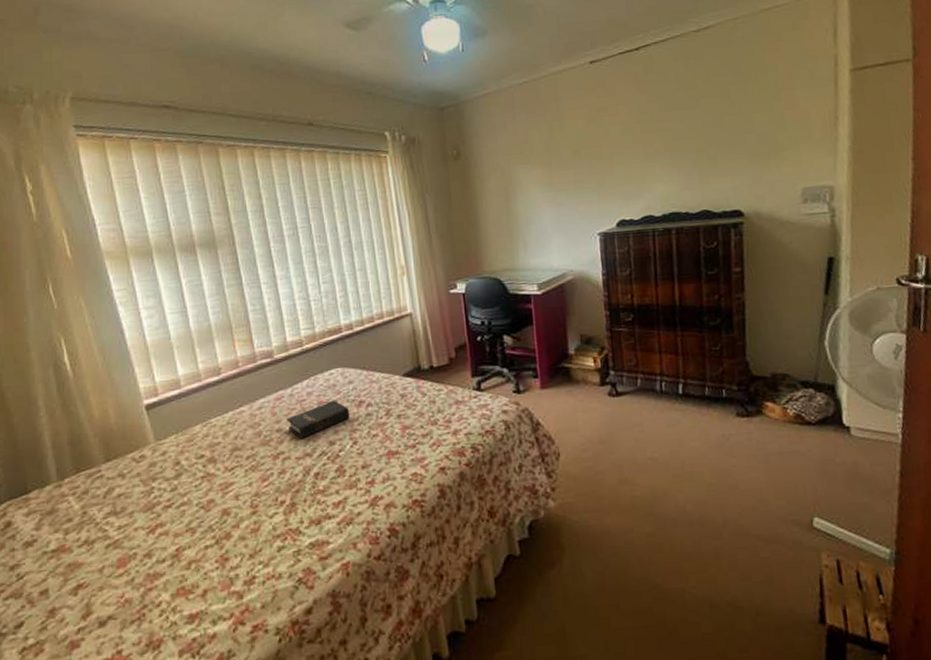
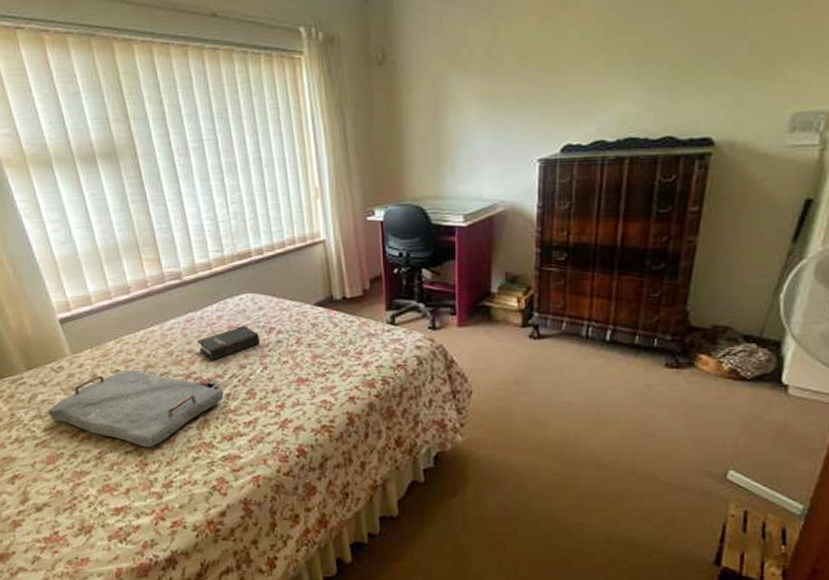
serving tray: none [123,454,313,539] -> present [47,370,224,447]

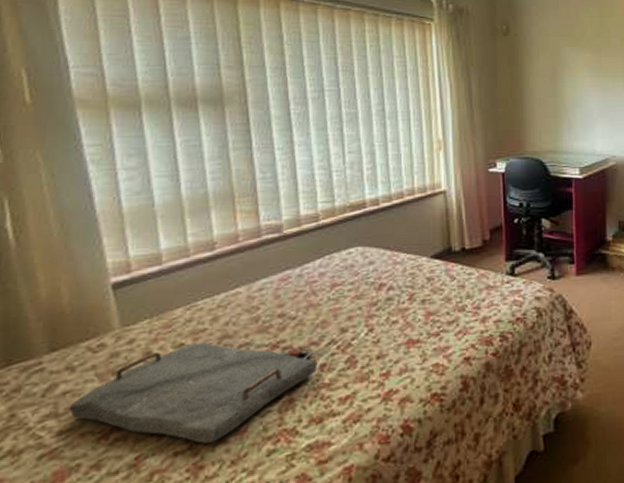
hardback book: present [197,325,261,360] -> none [292,282,368,325]

